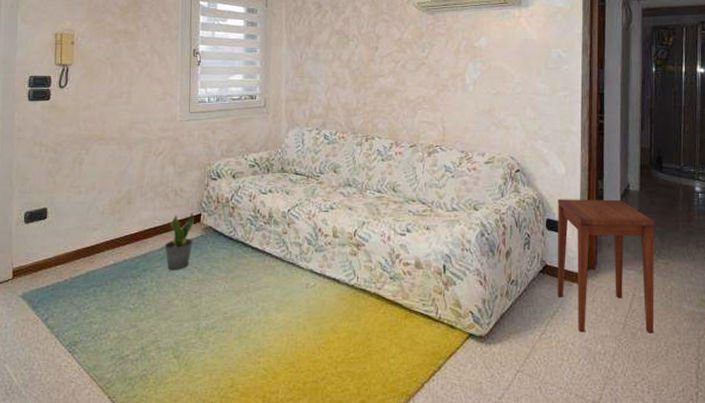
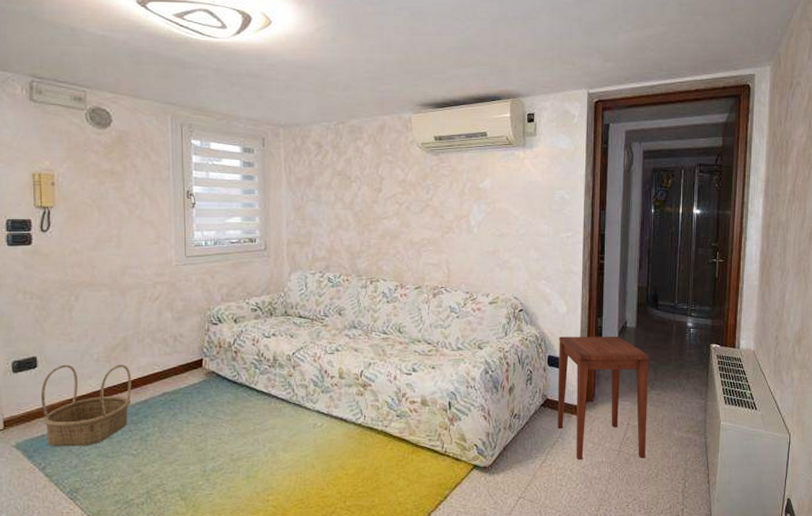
basket: none [48,216,133,299] -> present [40,364,132,447]
potted plant: present [164,212,194,270] -> none [166,357,196,415]

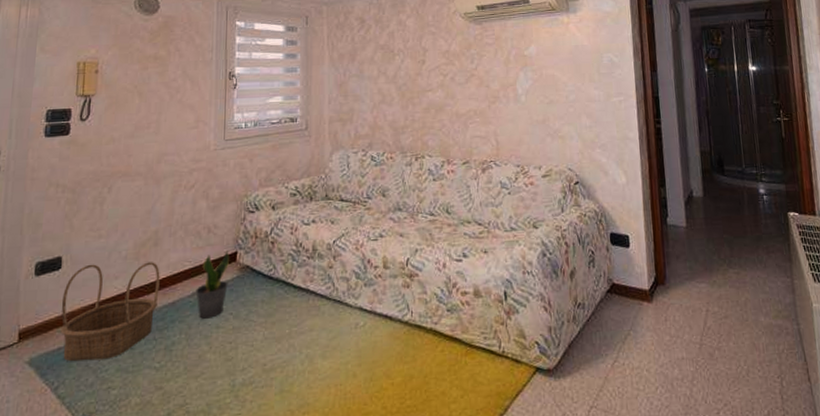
potted plant: none [166,357,196,415] -> present [196,250,229,319]
side table: present [557,336,649,459] -> none [620,207,732,356]

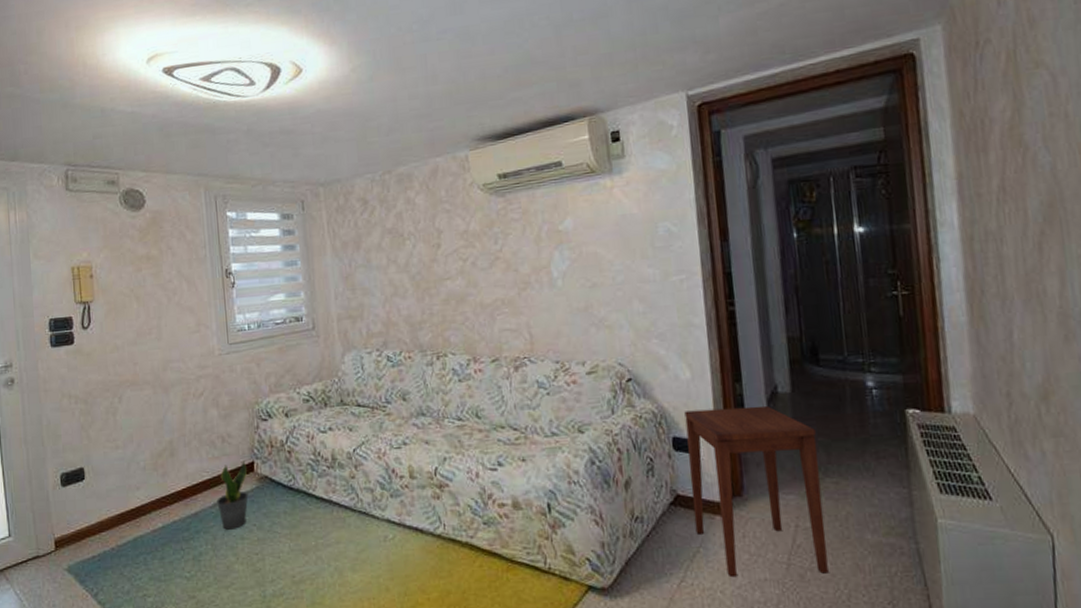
basket: present [60,262,160,362] -> none [89,472,181,570]
side table: none [620,207,732,356] -> present [684,405,829,576]

